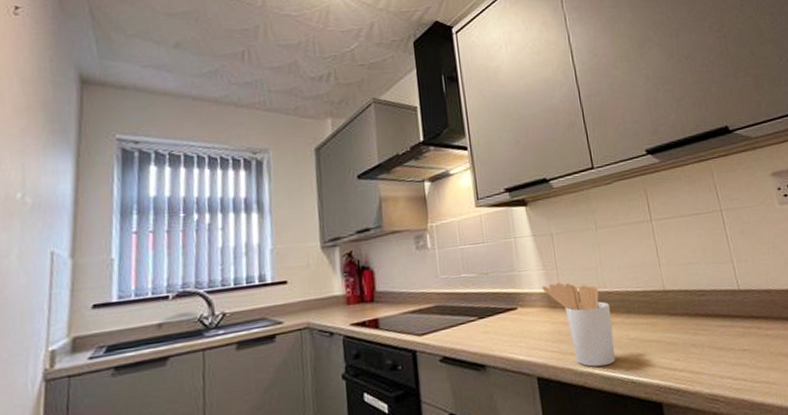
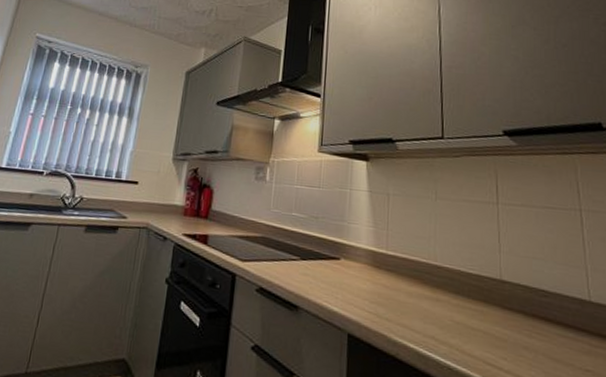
utensil holder: present [542,282,616,367] -> none [369,243,437,343]

